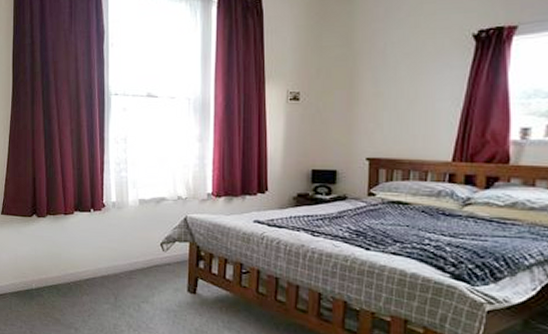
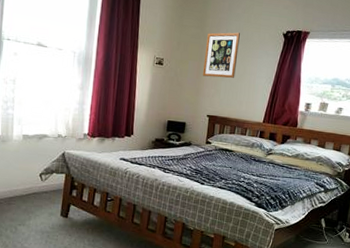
wall art: none [355,44,405,108] -> present [203,32,240,78]

